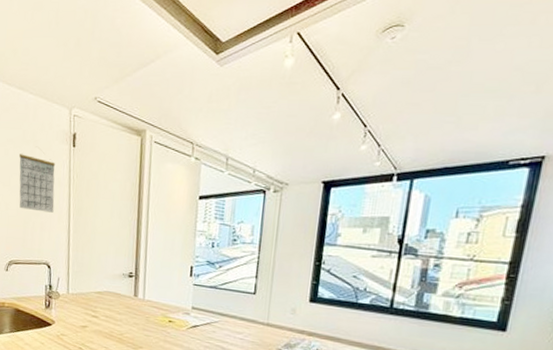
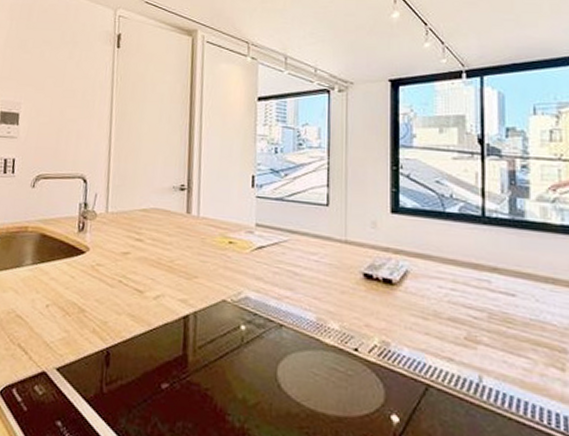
calendar: present [19,152,56,213] -> none [53,54,97,119]

